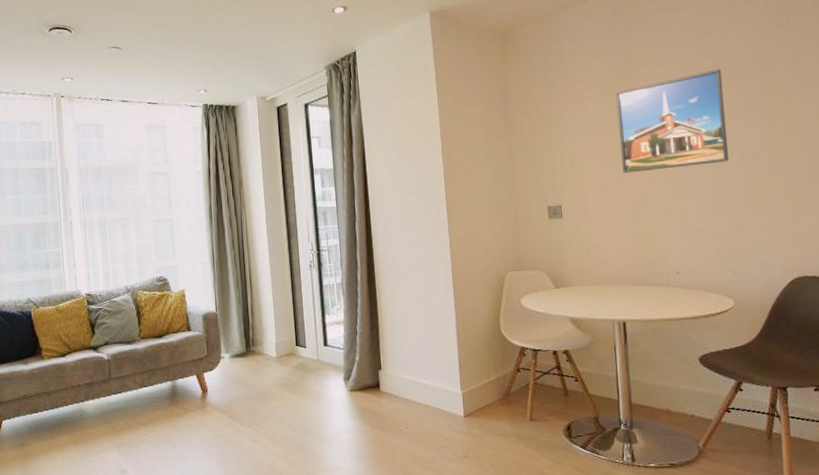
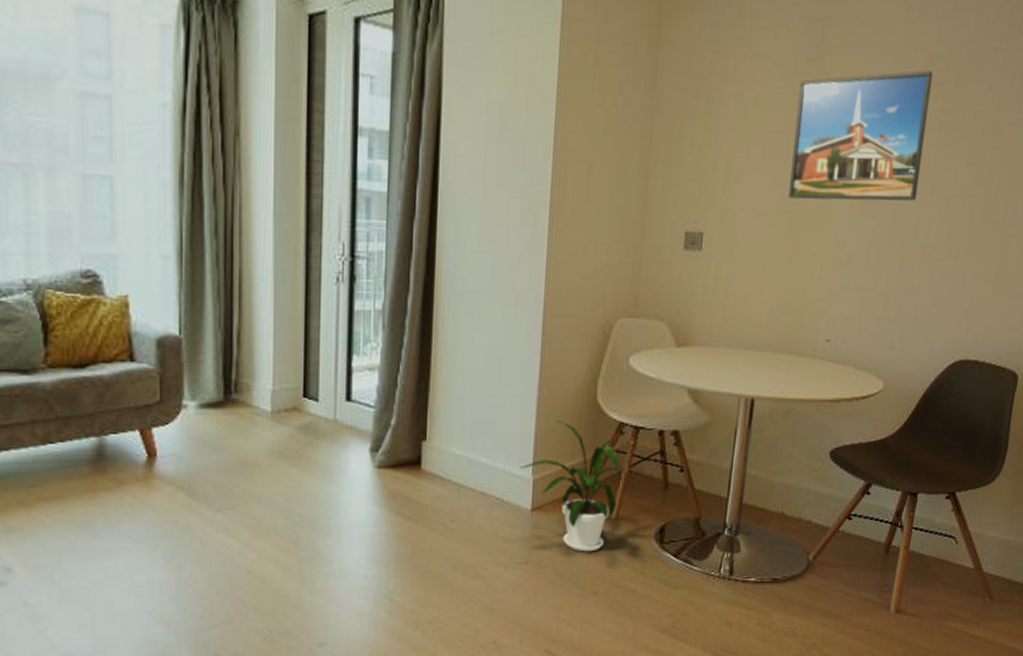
house plant: none [451,349,529,447] -> present [520,420,621,552]

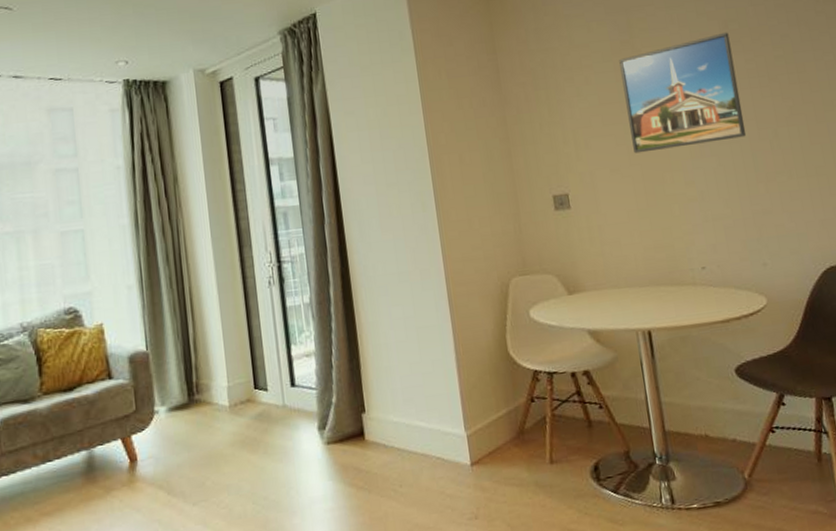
house plant: present [520,420,621,552] -> none [452,376,549,500]

